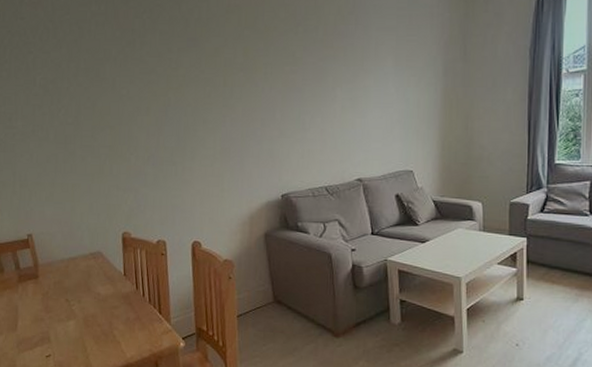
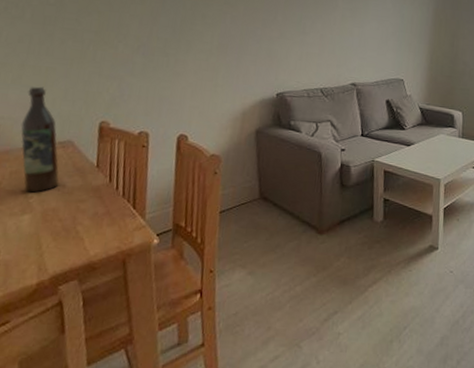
wine bottle: none [58,202,95,301] -> present [21,86,59,193]

